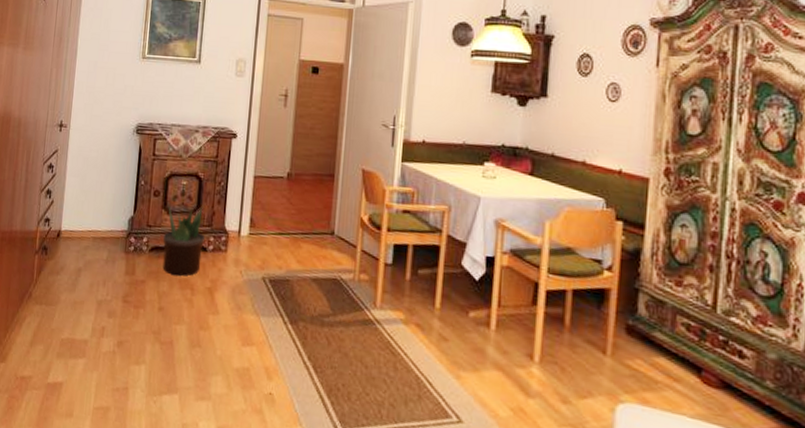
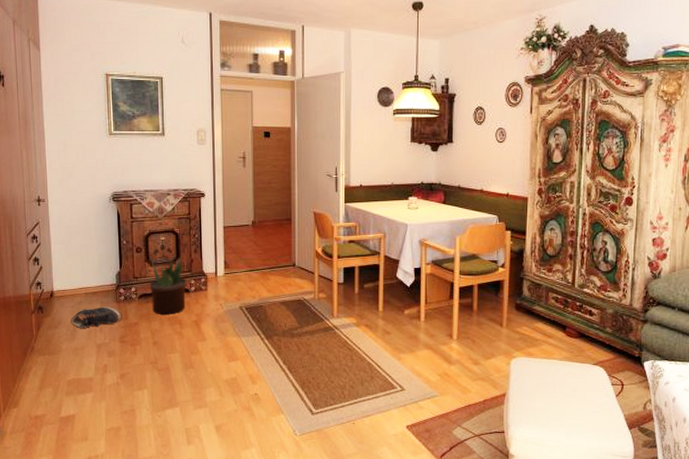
shoe: none [73,255,130,280] -> present [70,307,123,328]

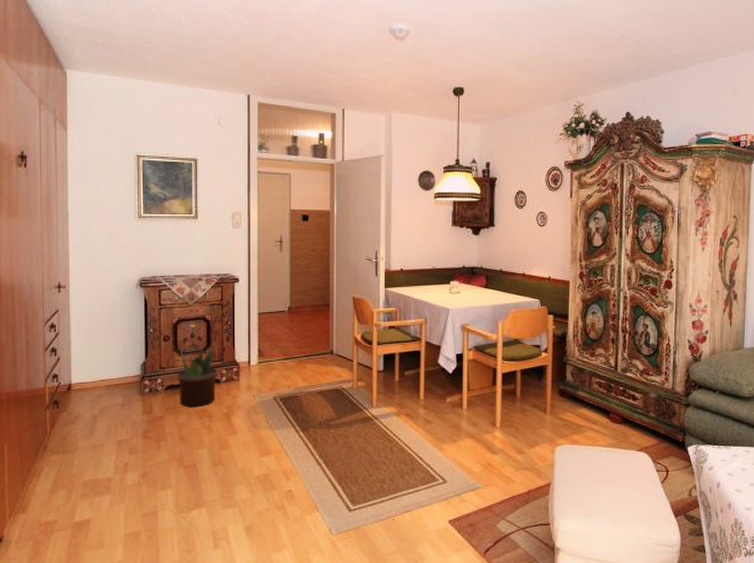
shoe: present [70,307,123,328] -> none [88,400,147,424]

